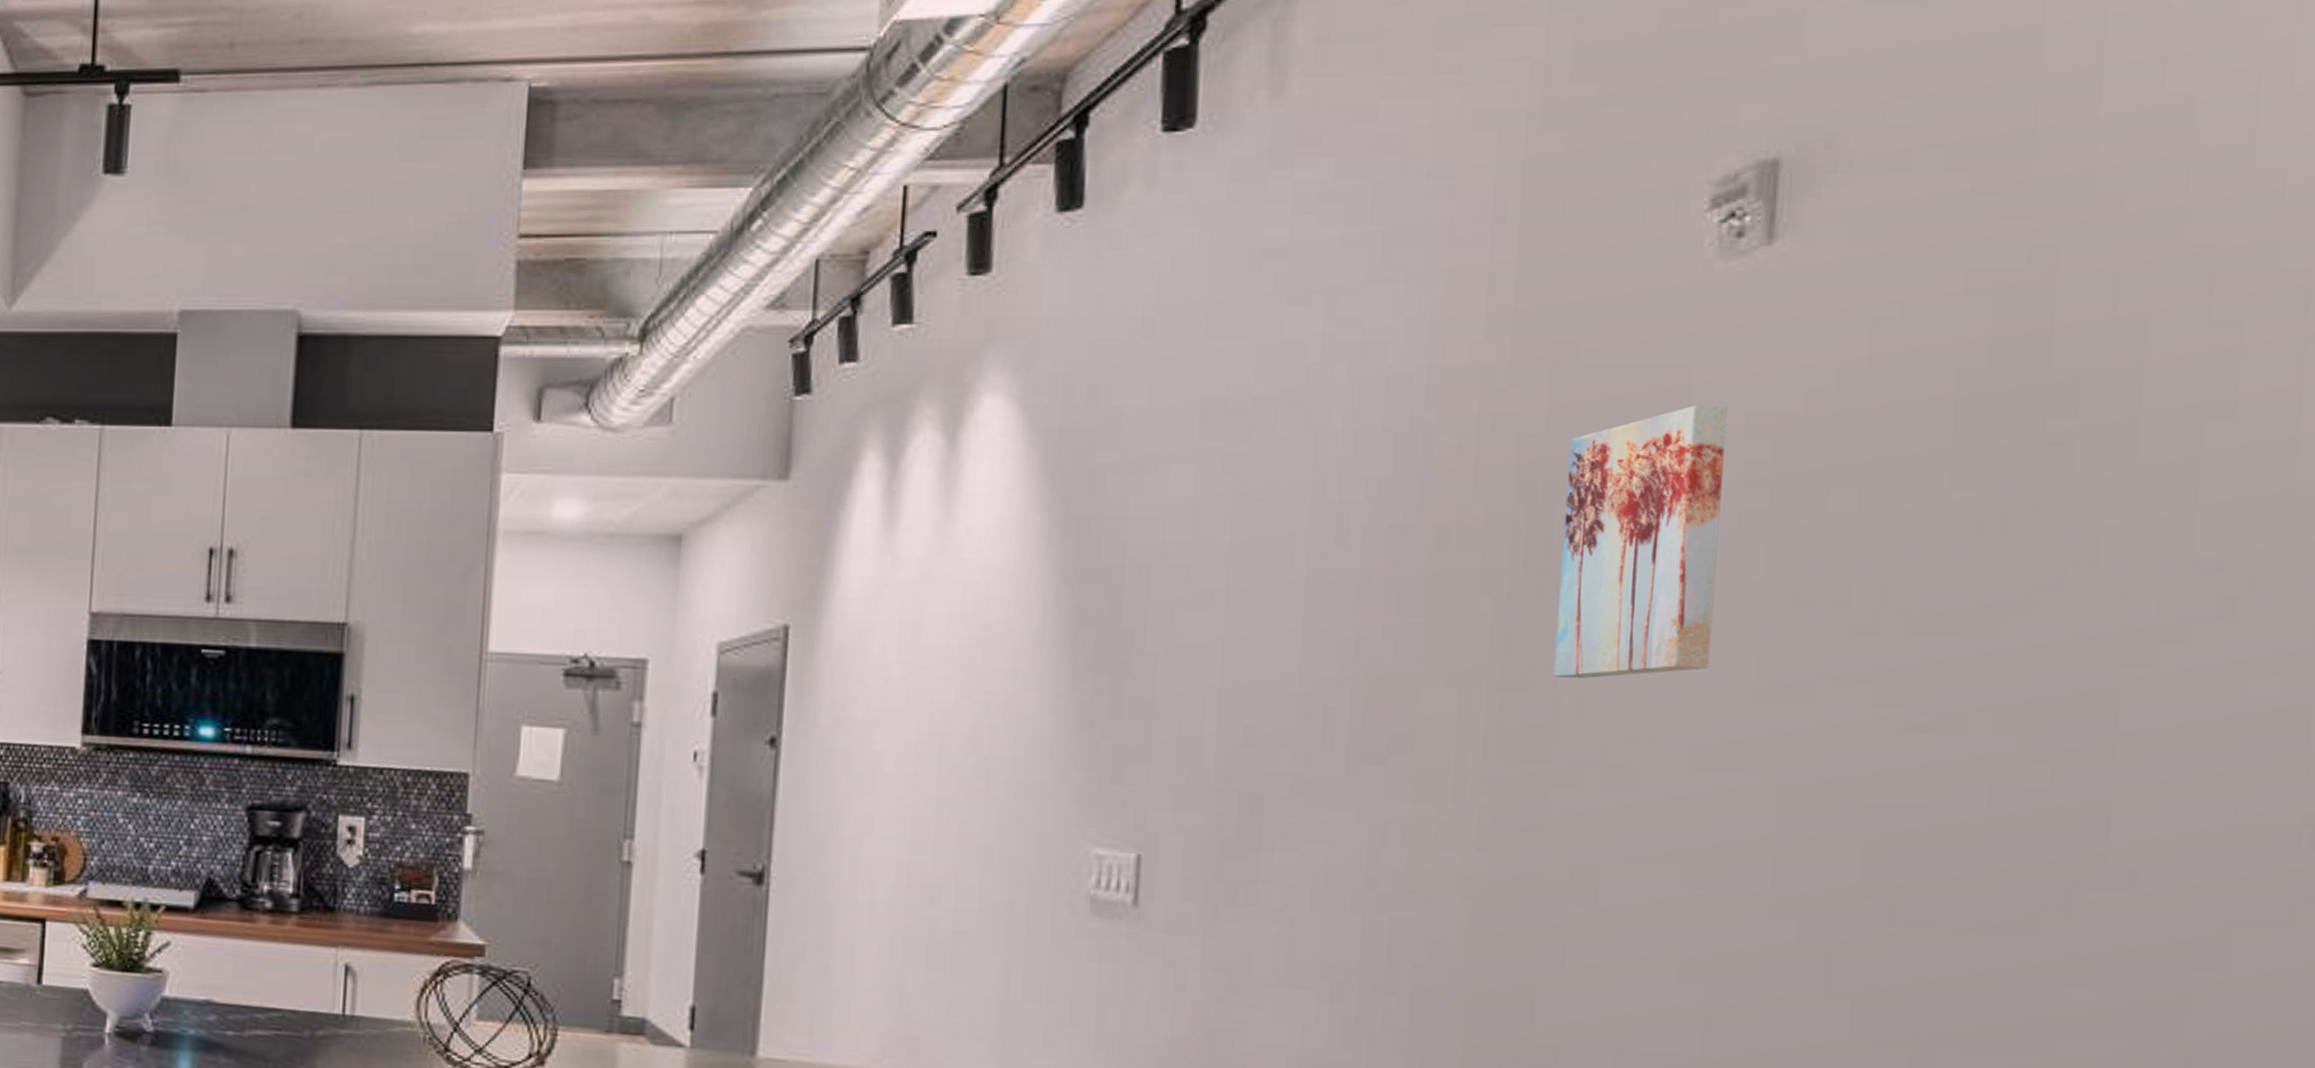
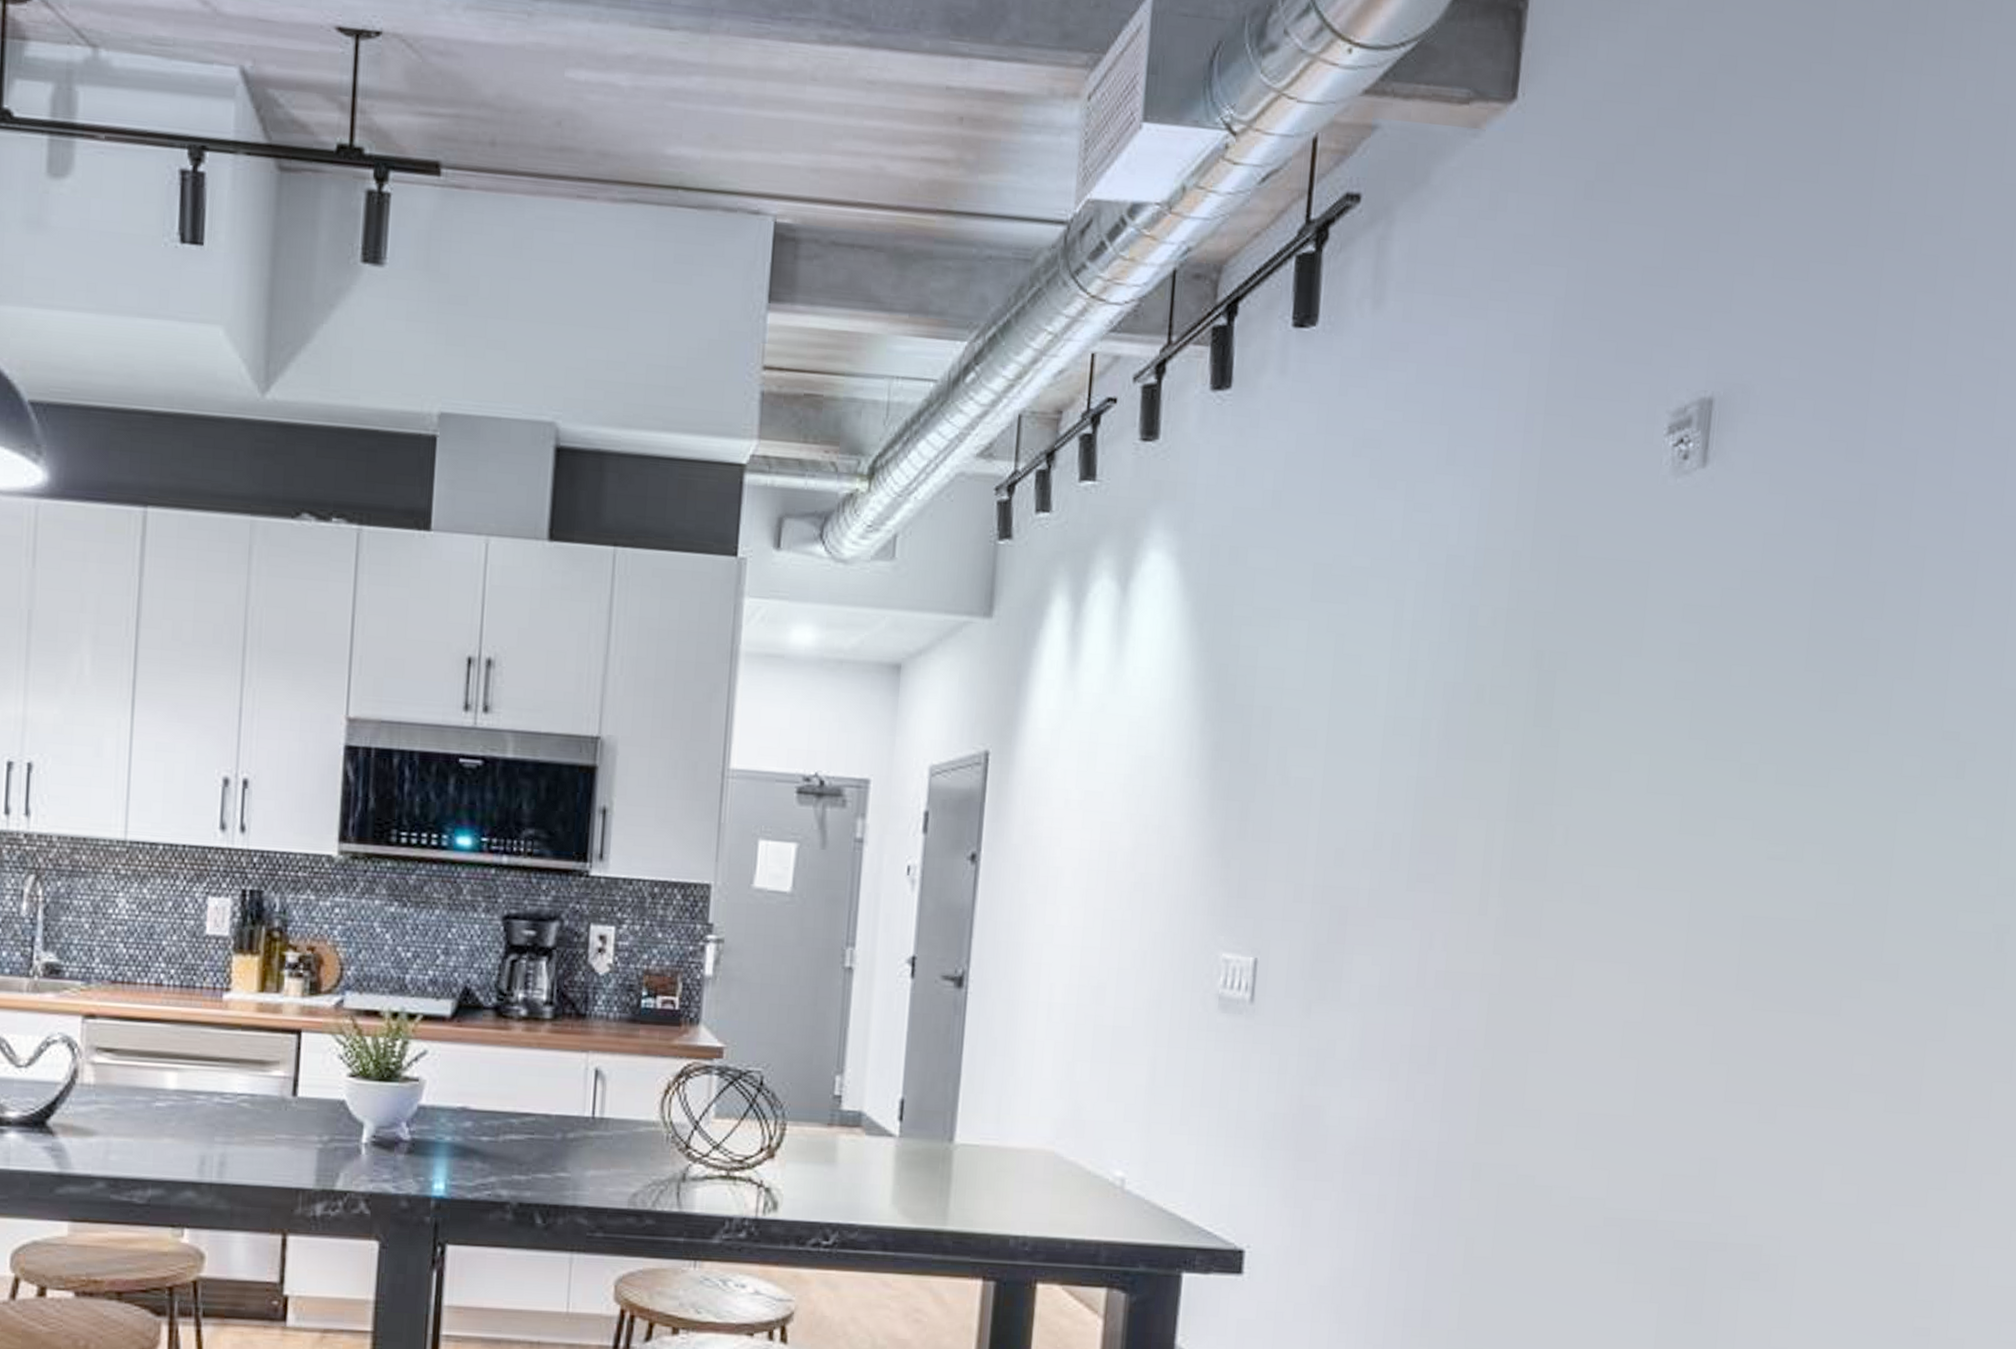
wall art: present [1554,404,1727,679] -> none [1550,593,1671,814]

